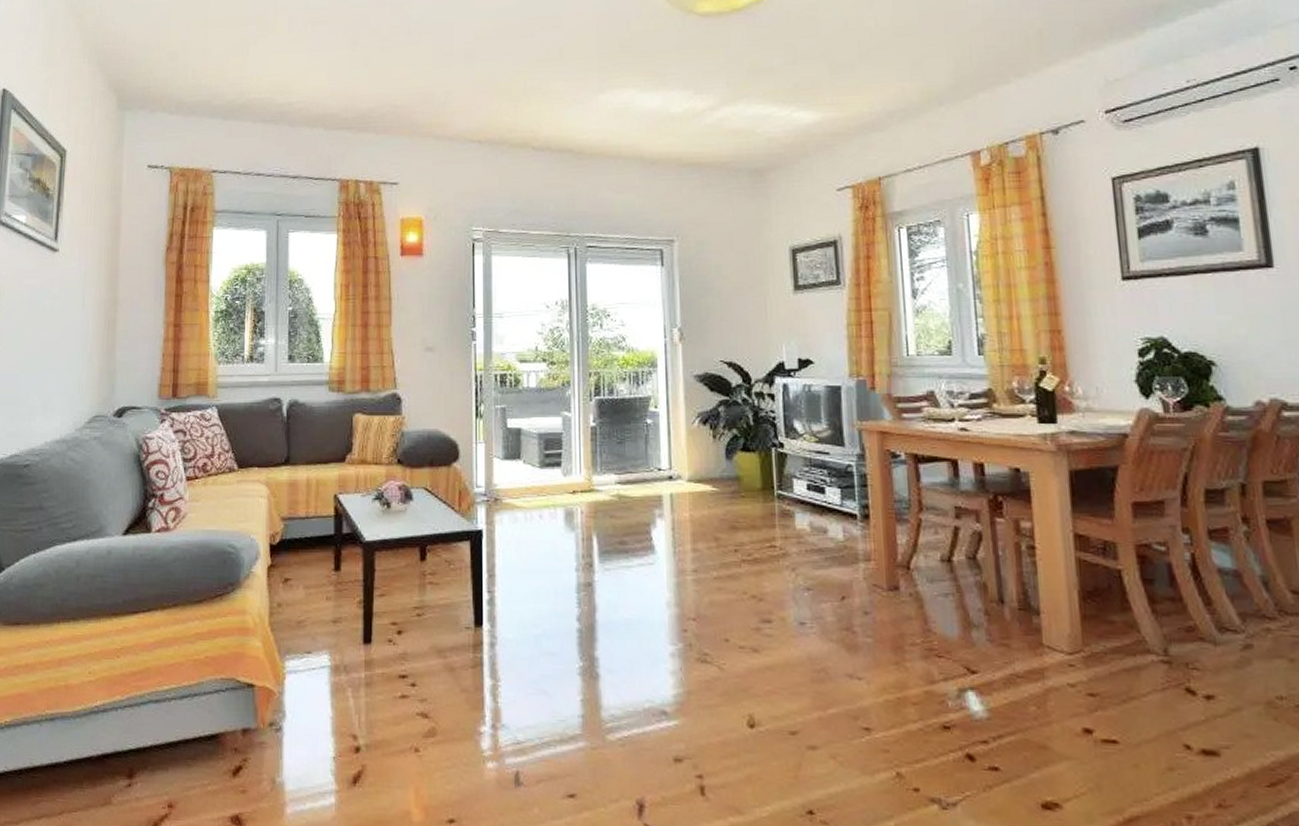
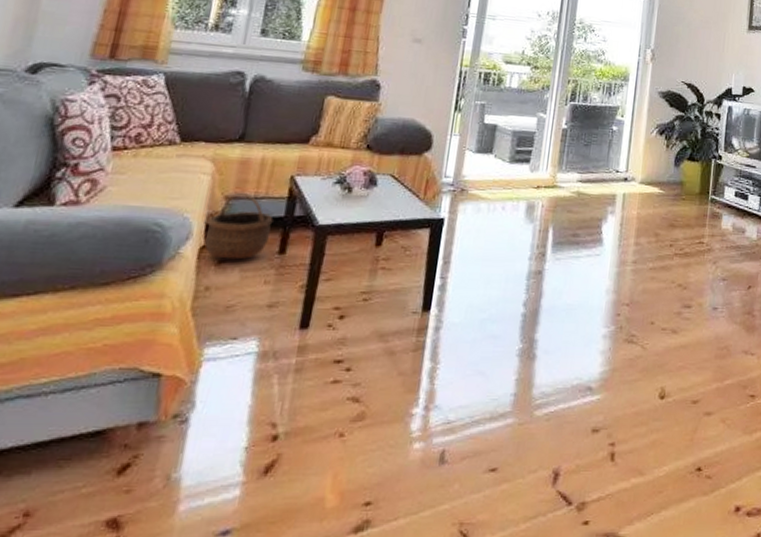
wicker basket: none [270,513,325,577] -> present [203,192,274,260]

